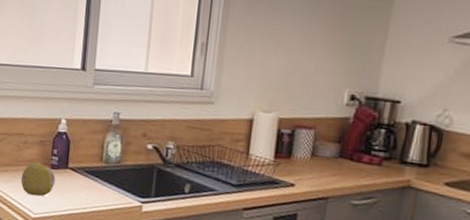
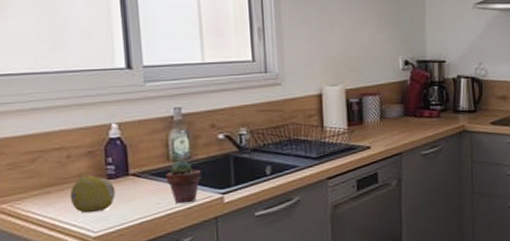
potted succulent: none [96,163,127,205] -> present [166,160,202,204]

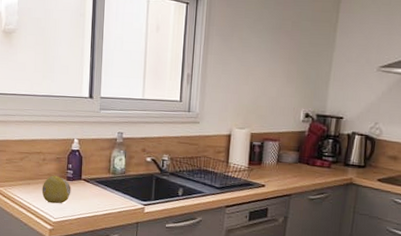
potted succulent: present [166,160,202,204] -> none [106,174,131,208]

